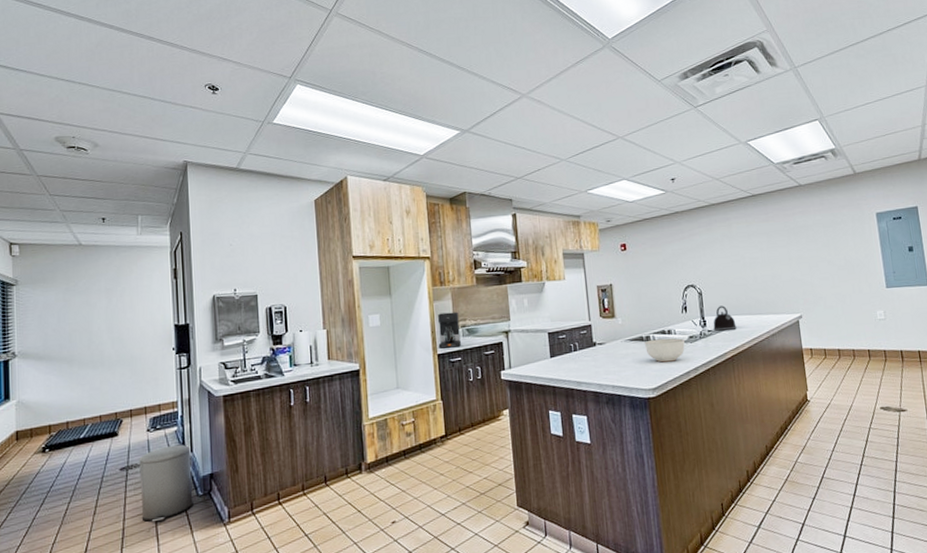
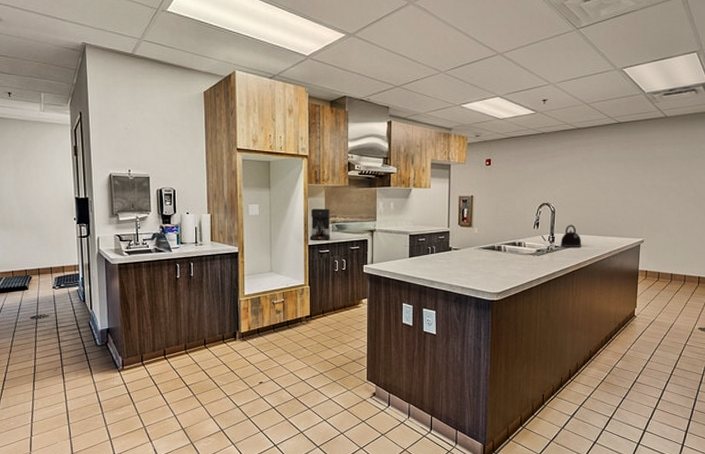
pedal bin: present [139,444,193,523] -> none [46,302,93,363]
bowl: present [644,338,685,363] -> none [495,249,533,271]

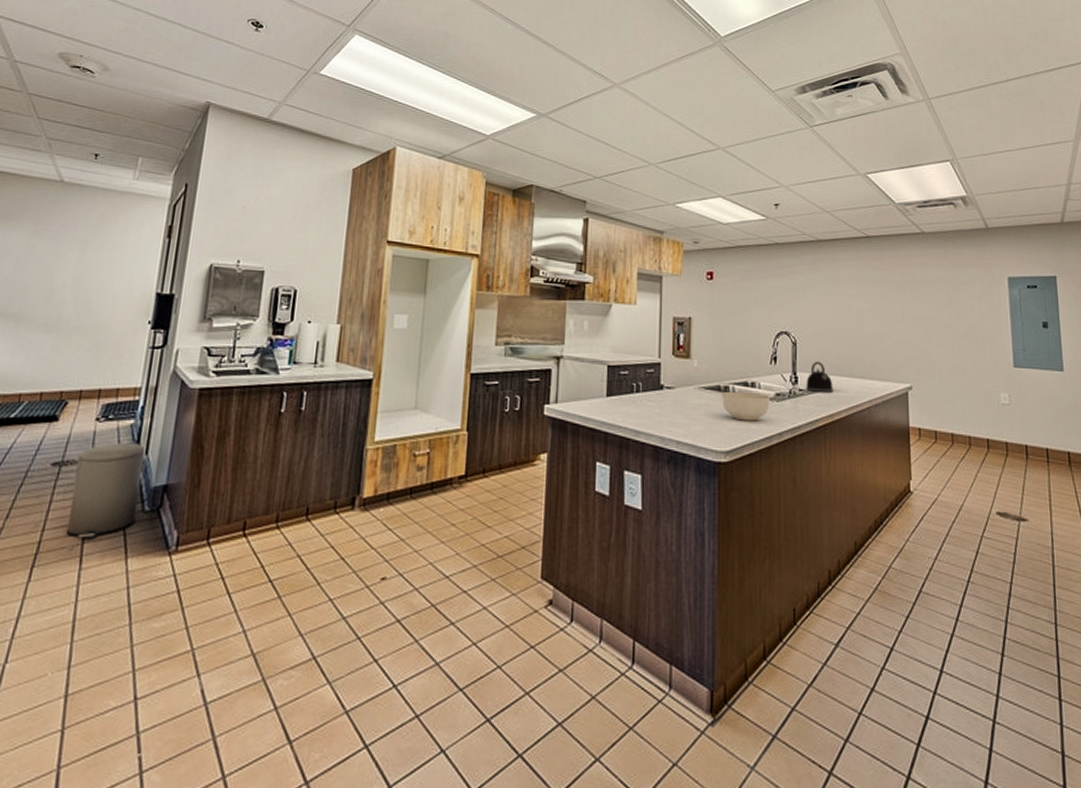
pedal bin: none [46,302,93,363] -> present [66,442,146,538]
coffee maker: present [309,208,331,240] -> none [473,324,503,368]
bowl: none [495,249,533,271] -> present [721,391,771,421]

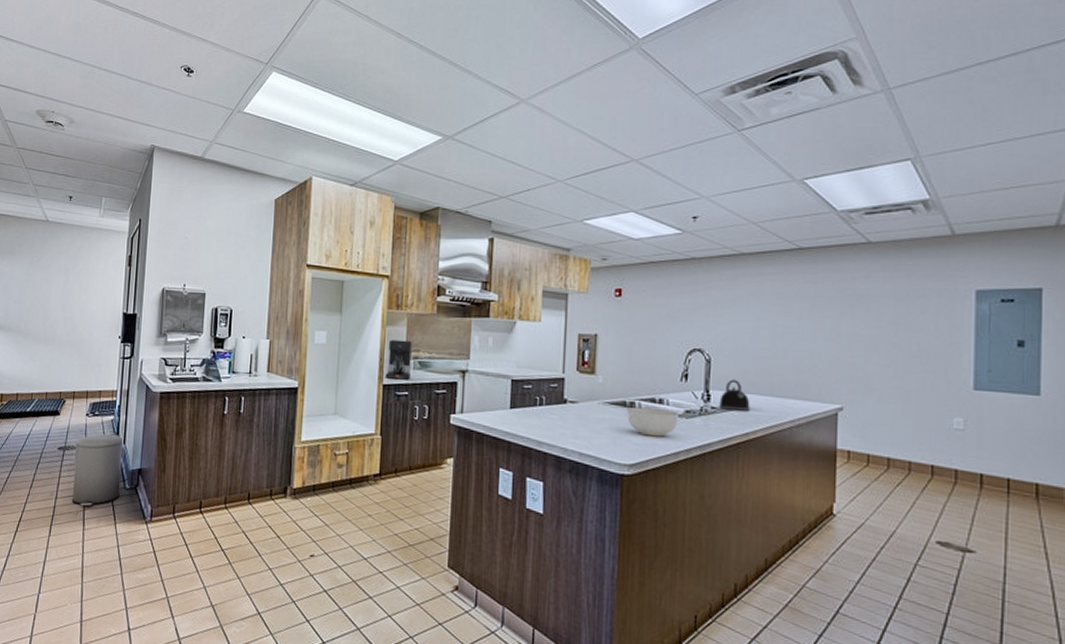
coffee maker: none [473,324,503,368] -> present [385,339,412,380]

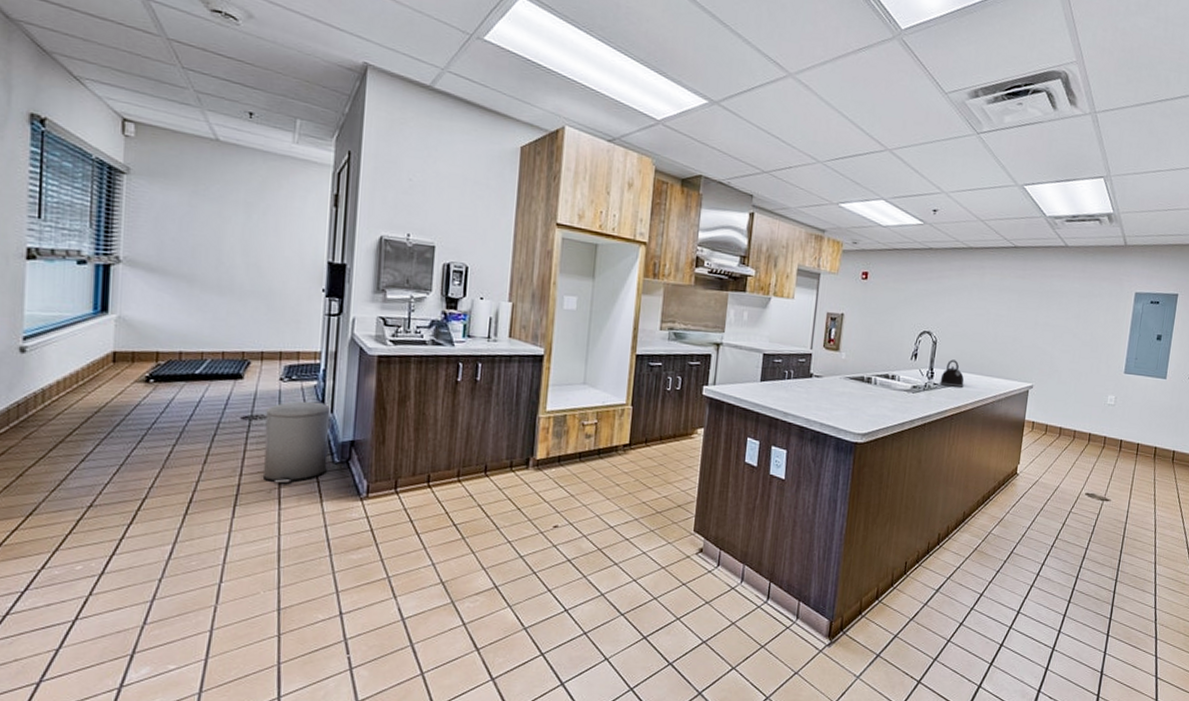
coffee maker: present [385,339,412,380] -> none [638,309,668,351]
bowl: present [626,406,680,437] -> none [863,381,908,409]

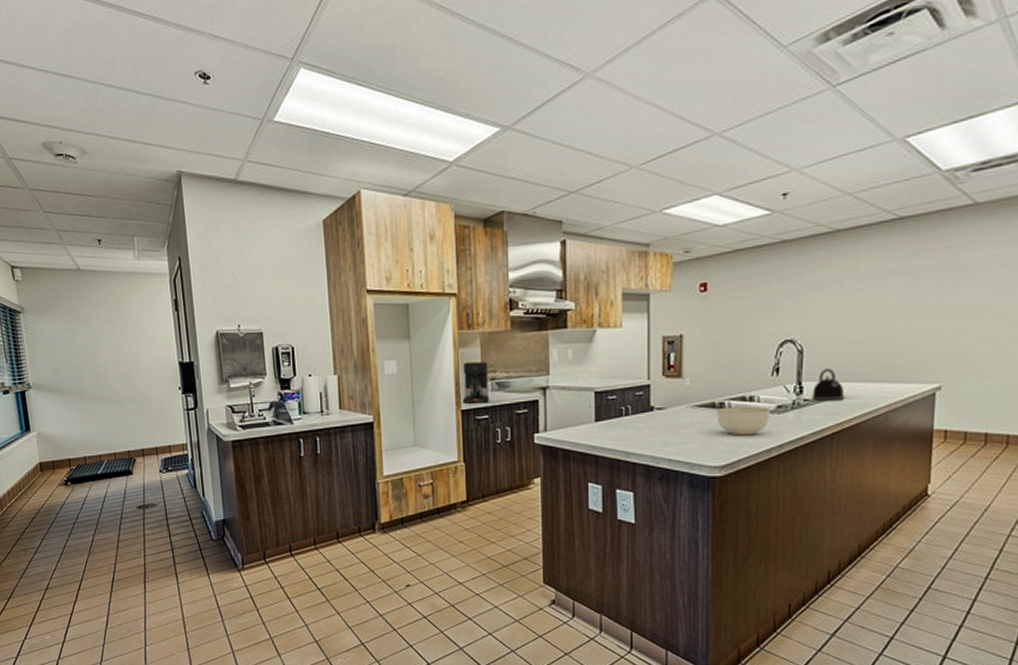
pedal bin: present [262,401,331,484] -> none [154,488,208,561]
coffee maker: none [638,309,668,351] -> present [462,361,490,404]
bowl: none [863,381,908,409] -> present [715,406,771,436]

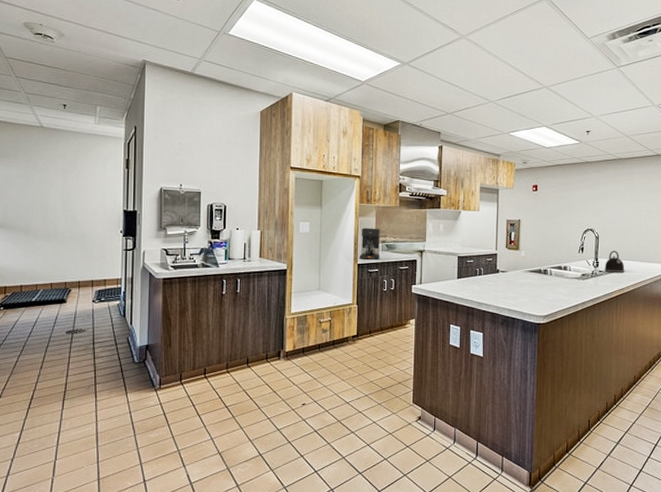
bowl: present [715,406,771,436] -> none [541,273,578,294]

